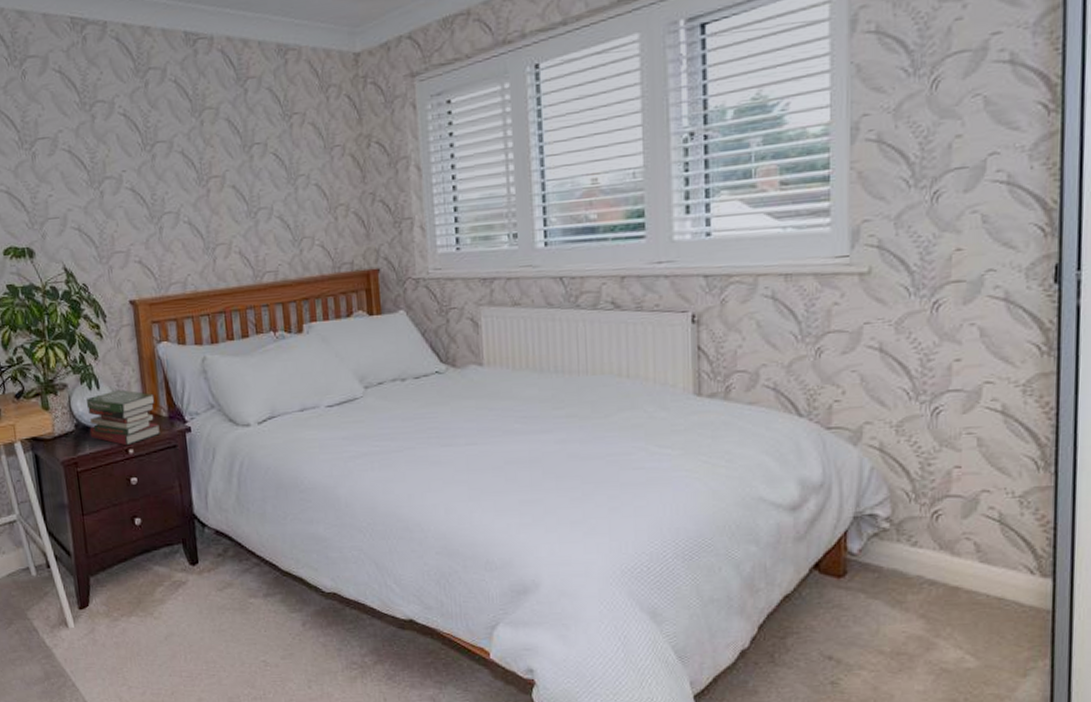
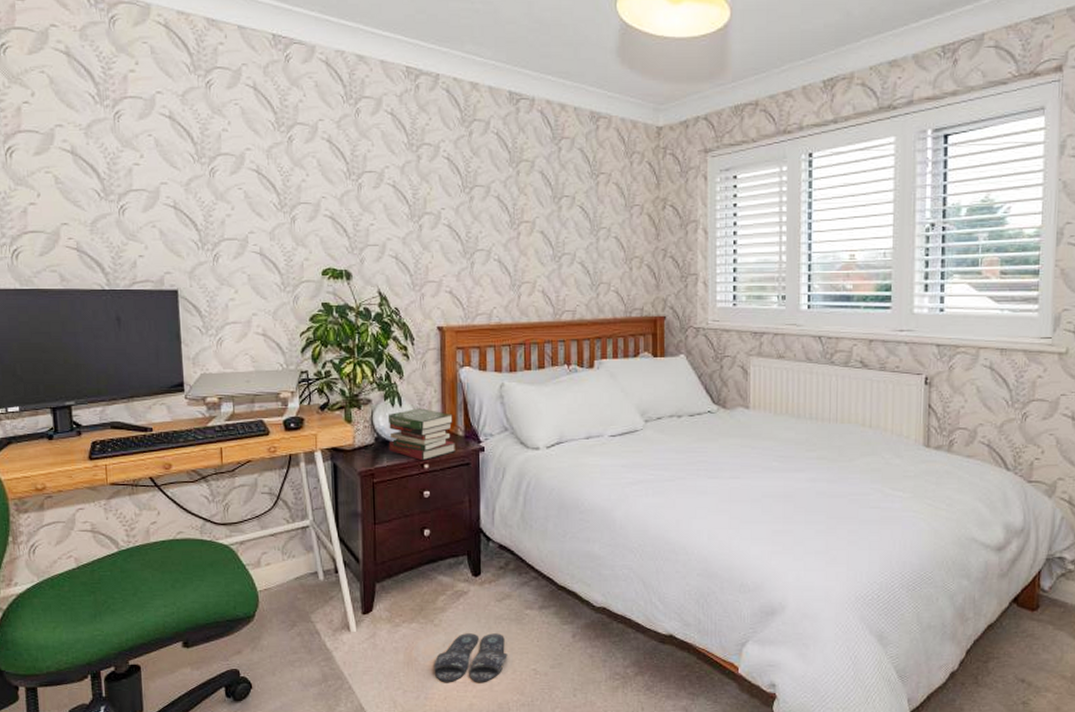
slippers: none [157,624,234,678] -> present [434,633,508,683]

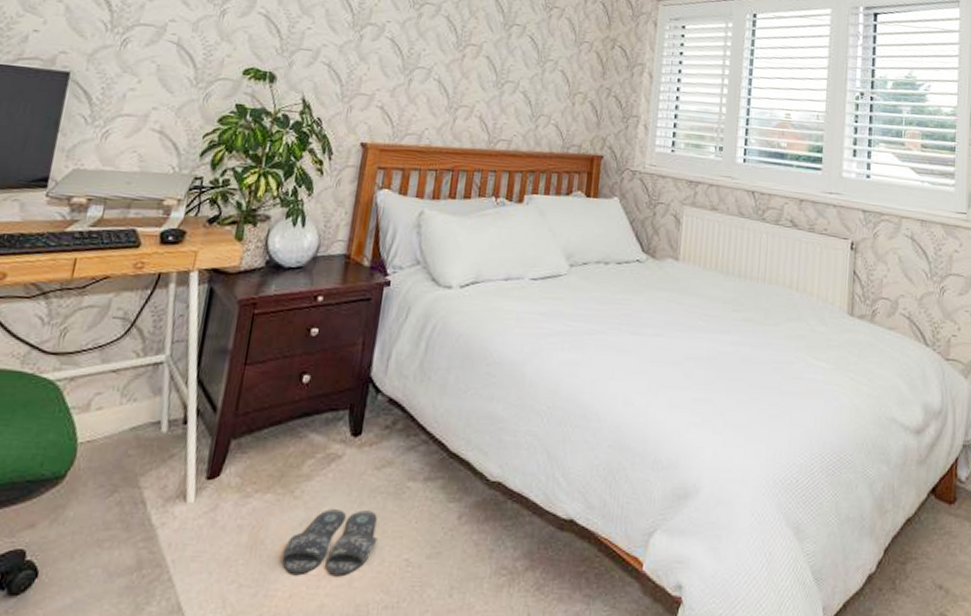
books: present [387,408,456,461] -> none [279,230,361,292]

